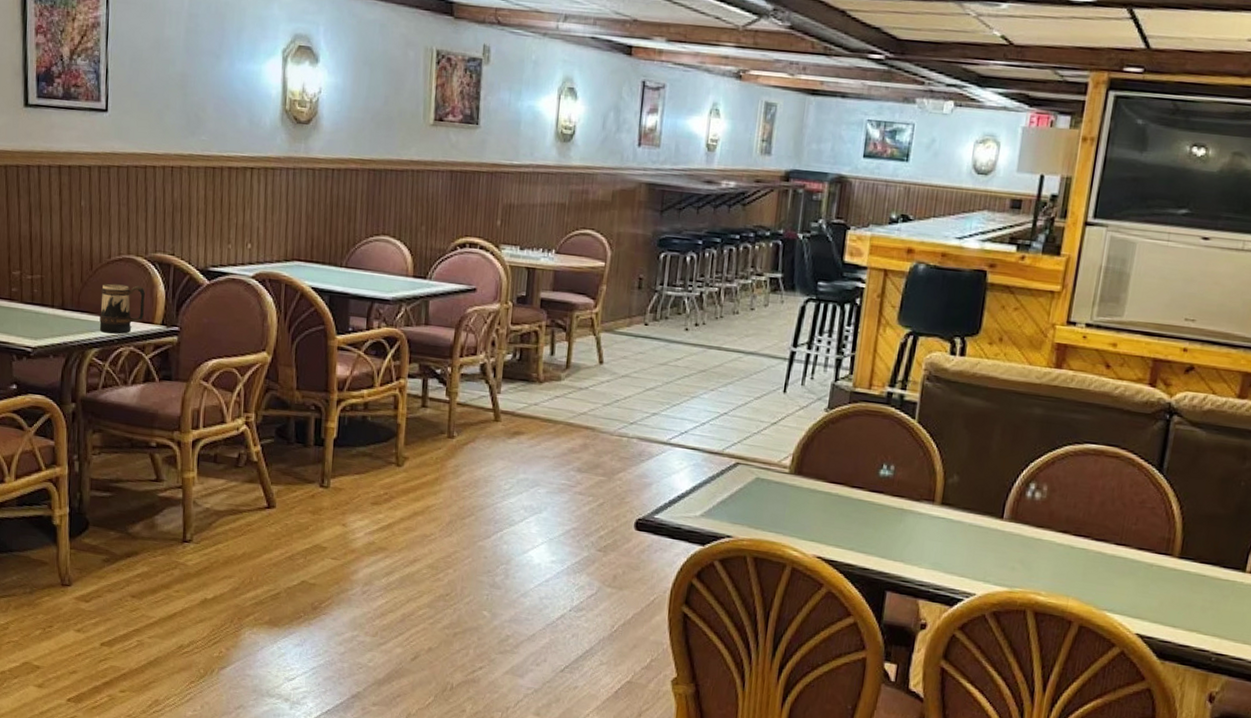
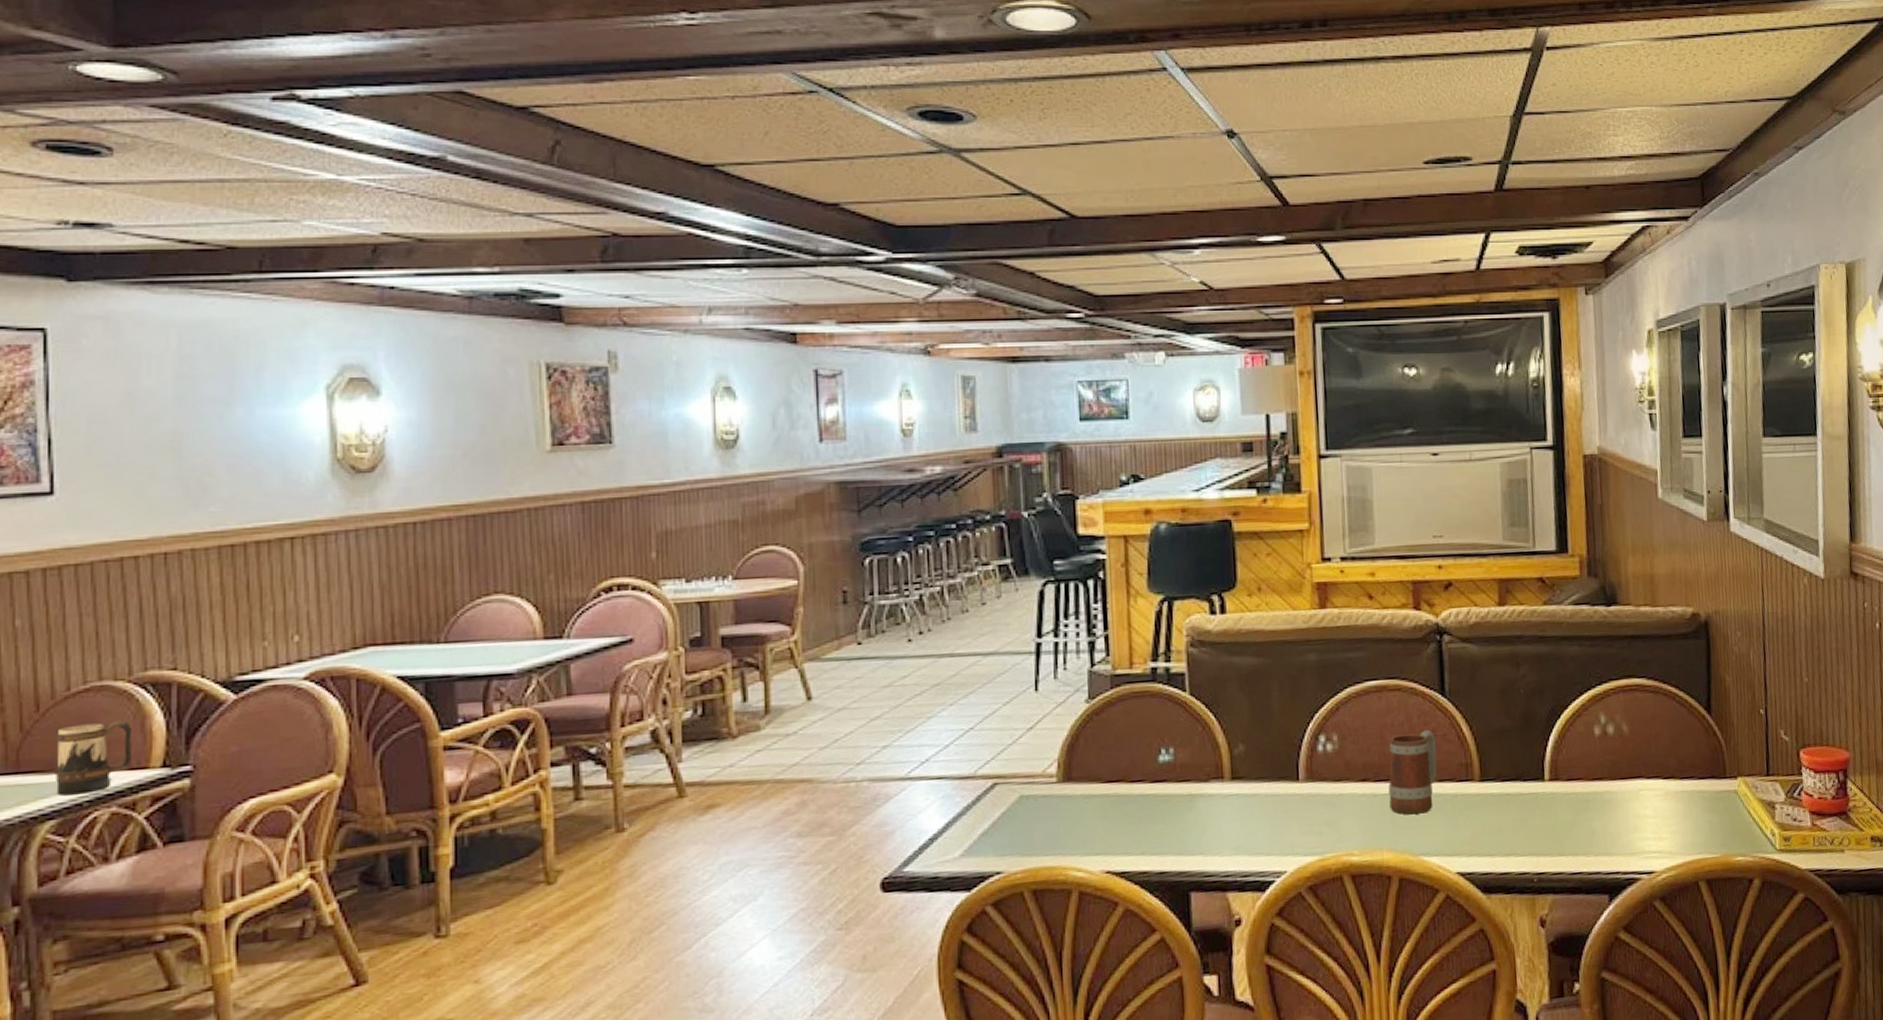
beer mug: none [1084,498,1144,574] -> present [1388,730,1438,815]

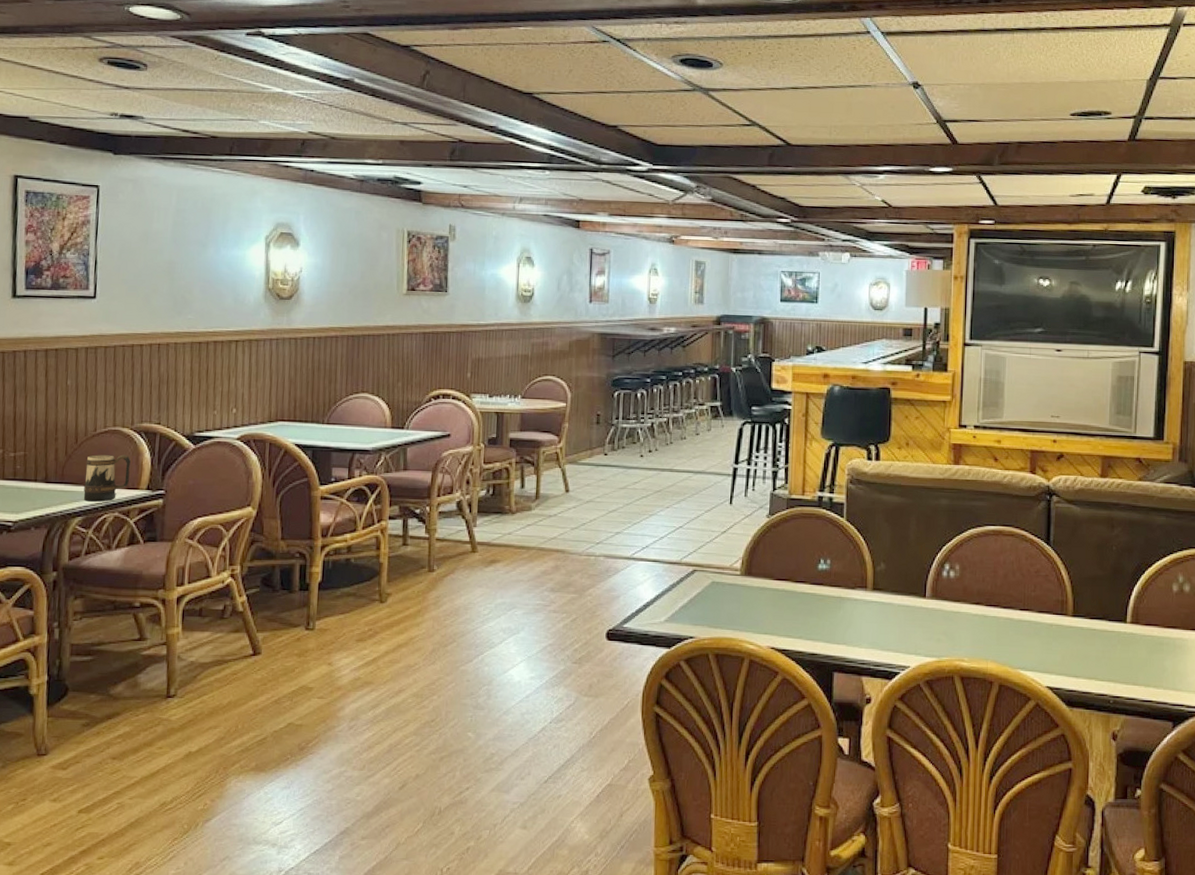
beer mug: present [1388,730,1438,815] -> none [997,570,1040,636]

